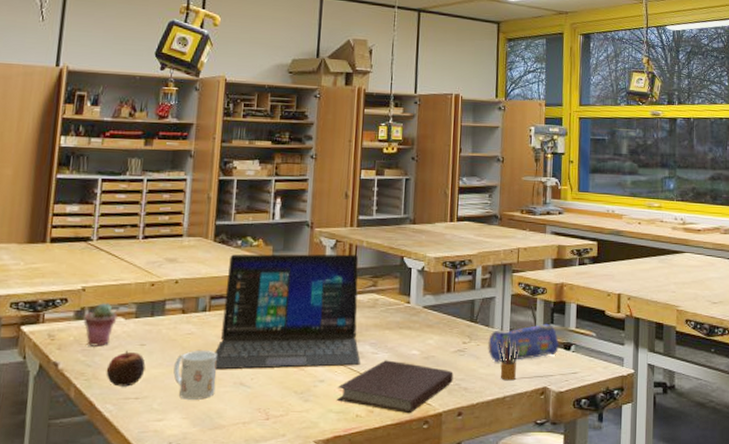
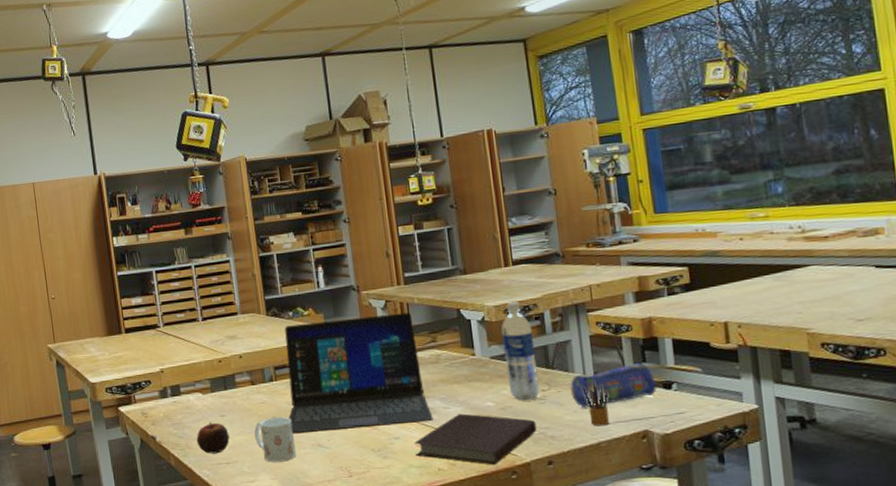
potted succulent: present [83,303,118,347] -> none [167,381,196,421]
water bottle: none [435,255,464,351] -> present [501,301,540,400]

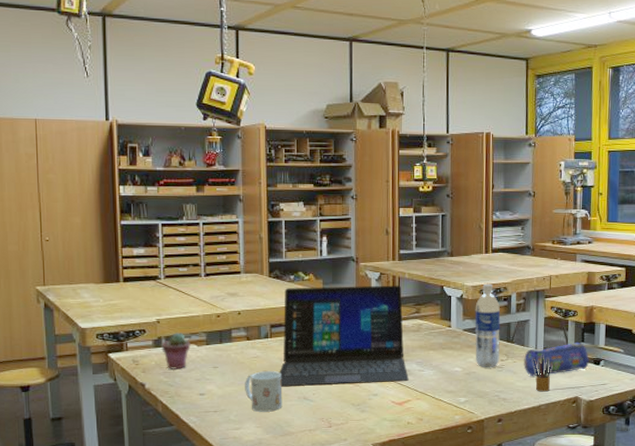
potted succulent: none [167,381,196,421] -> present [161,333,191,369]
apple: present [196,421,230,454] -> none [186,372,220,402]
notebook: present [414,413,537,465] -> none [390,376,493,421]

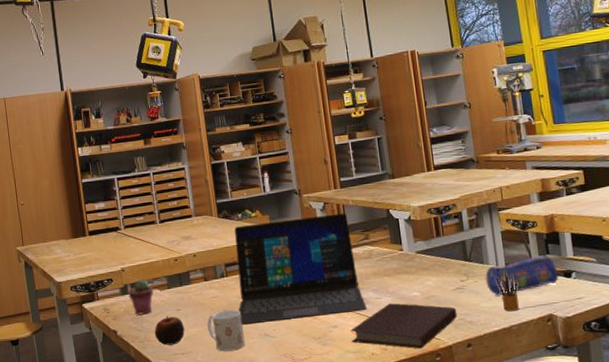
apple: none [186,372,220,402] -> present [154,315,185,346]
notebook: none [390,376,493,421] -> present [351,303,457,349]
water bottle: present [475,283,501,367] -> none [425,202,459,290]

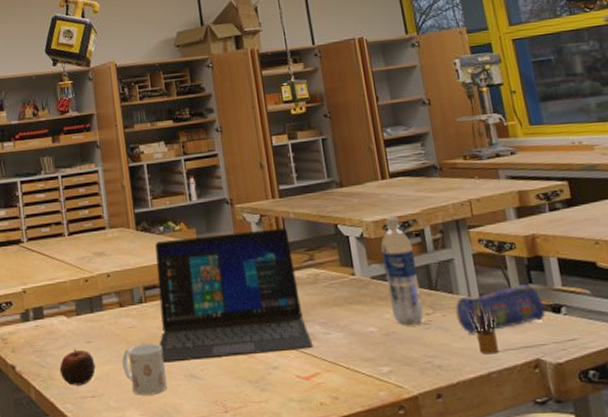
potted succulent: present [128,279,154,315] -> none [29,303,60,347]
notebook: present [351,303,457,349] -> none [294,340,423,399]
water bottle: none [425,202,459,290] -> present [381,216,424,325]

